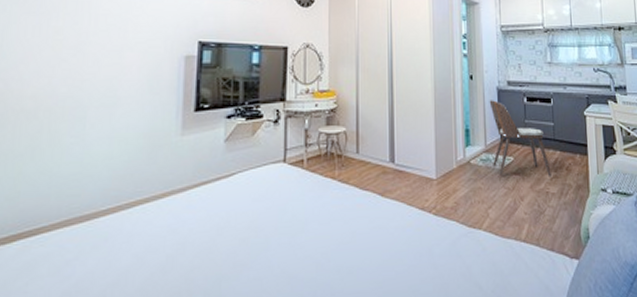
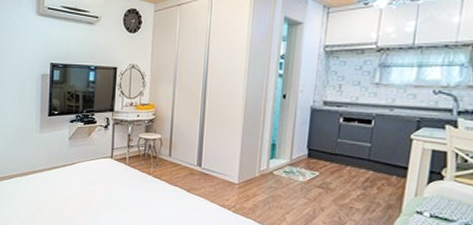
dining chair: present [489,100,553,177] -> none [296,118,360,194]

